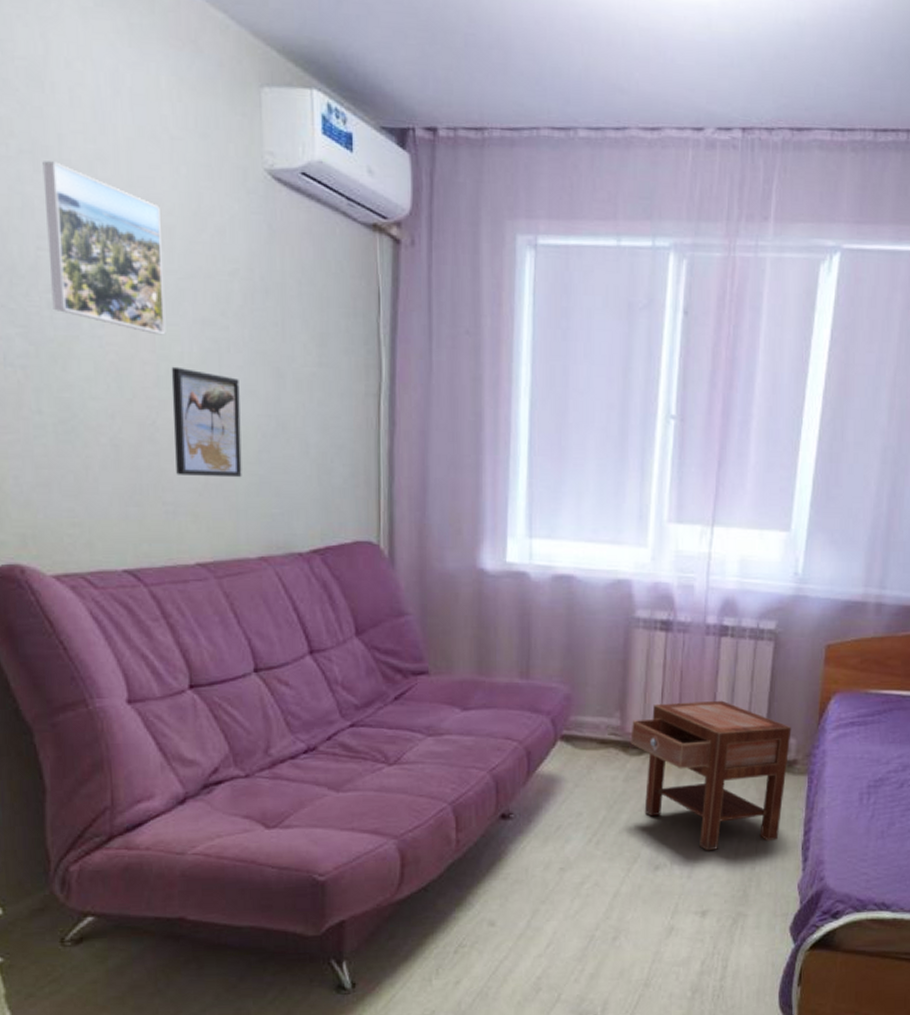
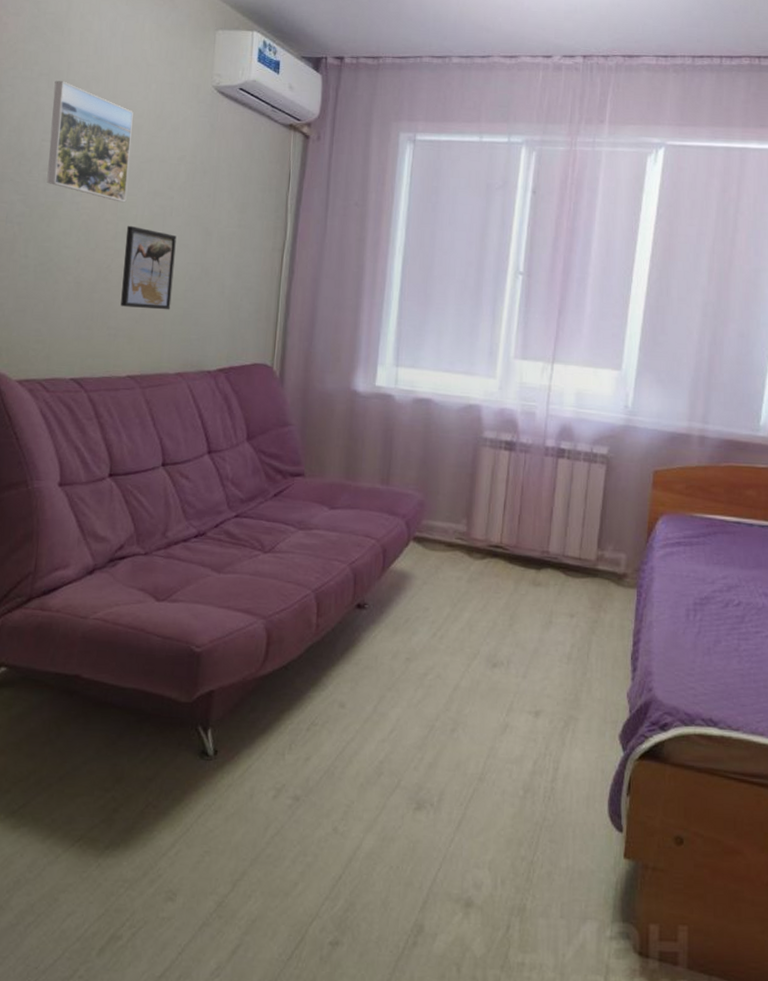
nightstand: present [630,700,792,851] -> none [475,514,622,654]

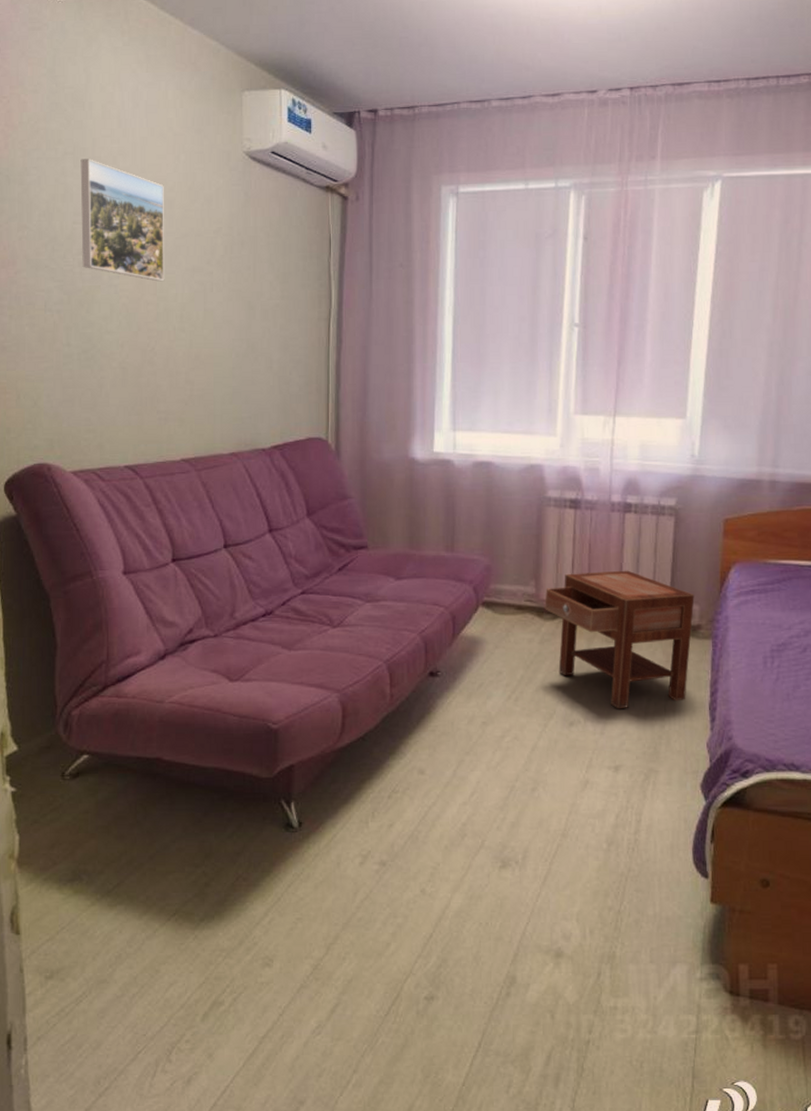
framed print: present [120,225,177,310] -> none [167,305,219,390]
nightstand: none [475,514,622,654] -> present [545,570,695,709]

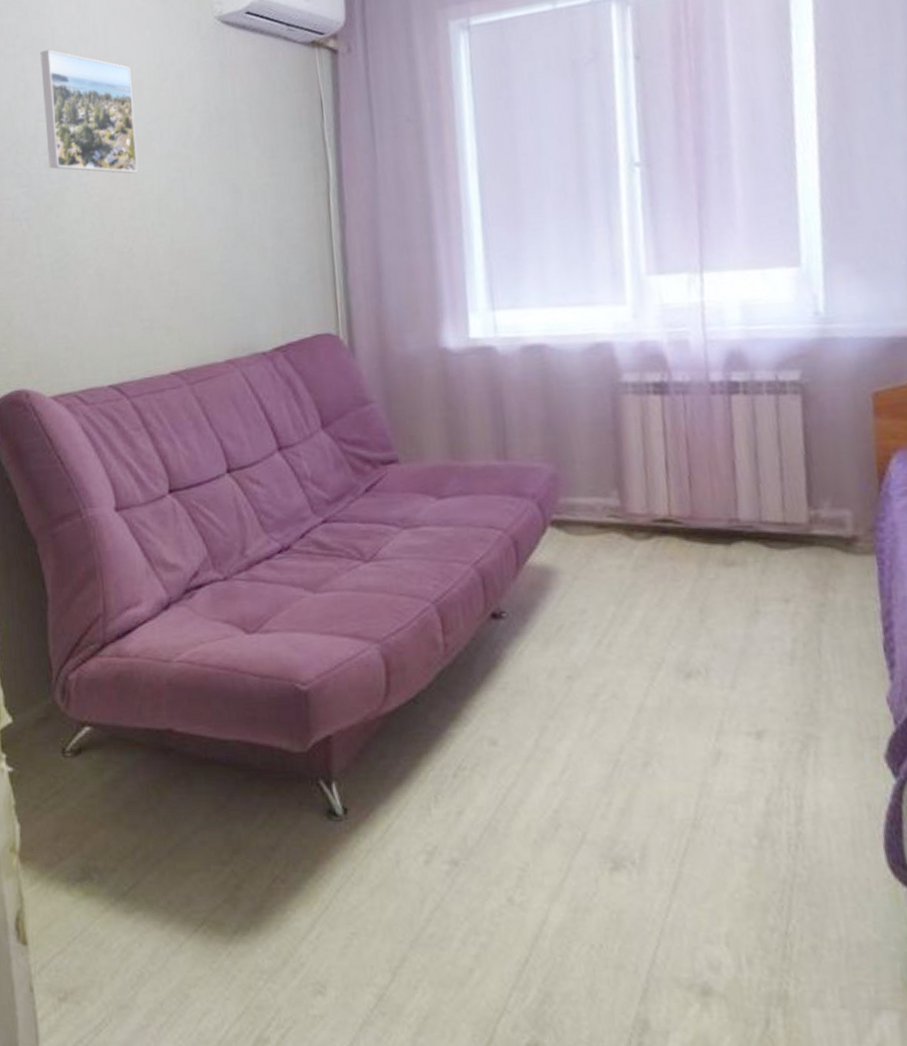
nightstand: present [545,570,695,709] -> none [633,468,848,655]

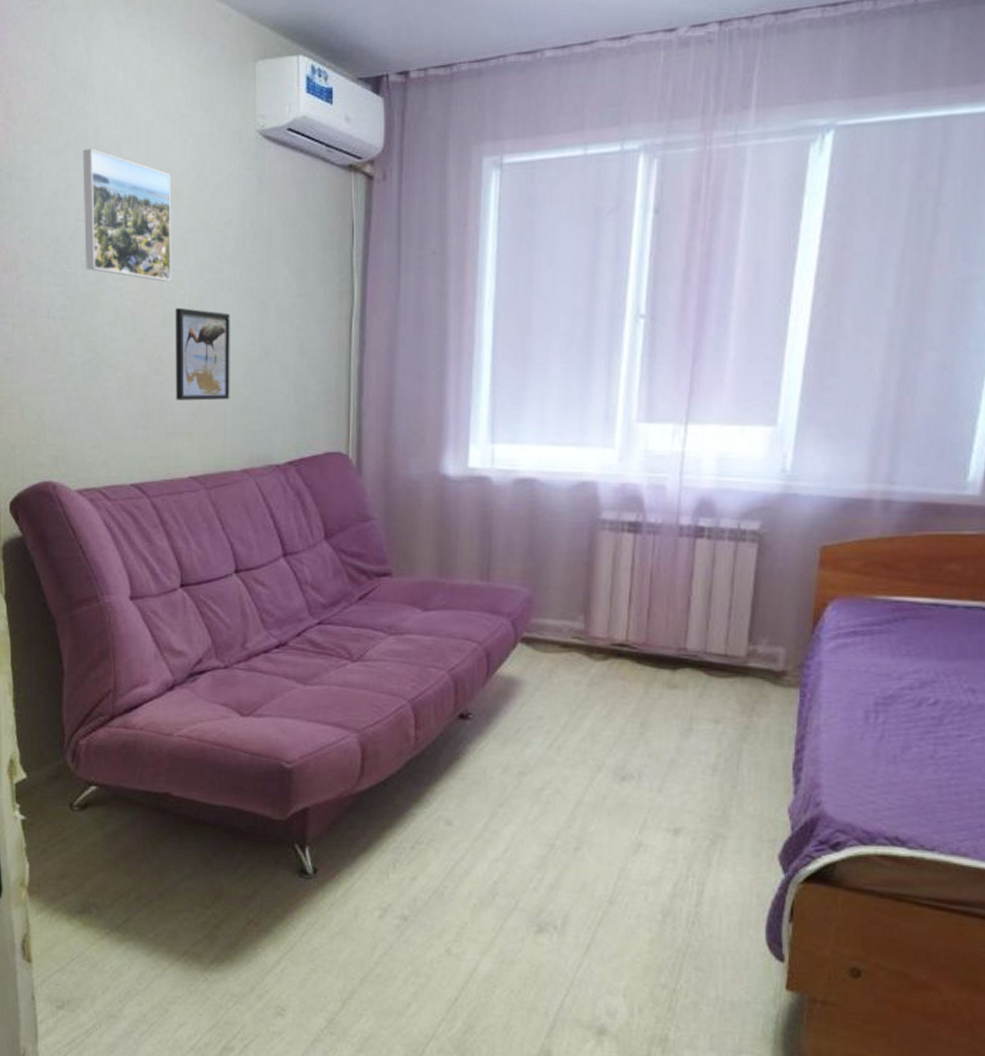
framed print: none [143,197,208,294] -> present [175,307,230,401]

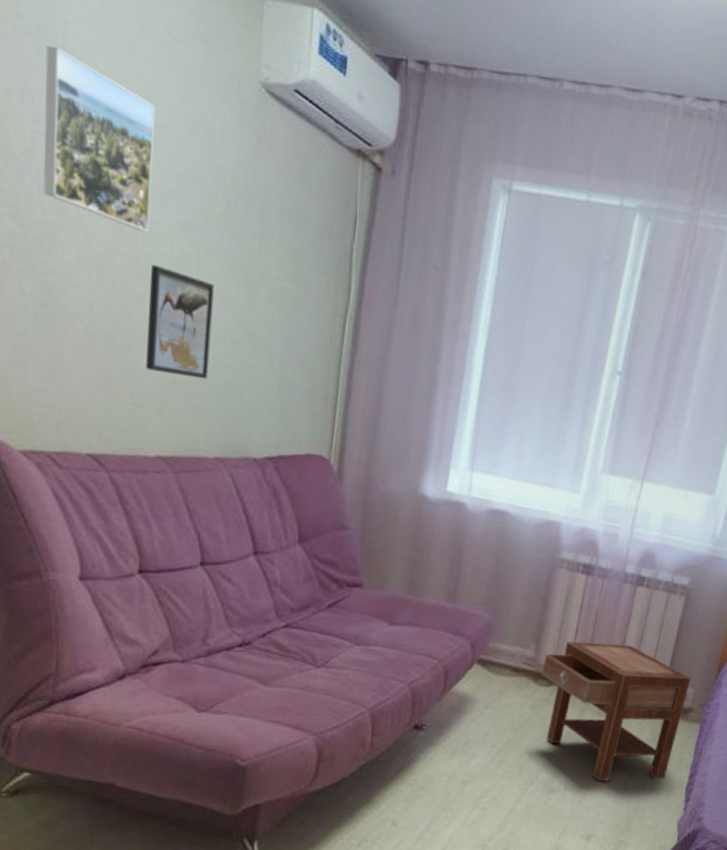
nightstand: none [595,605,779,765] -> present [541,641,691,782]

